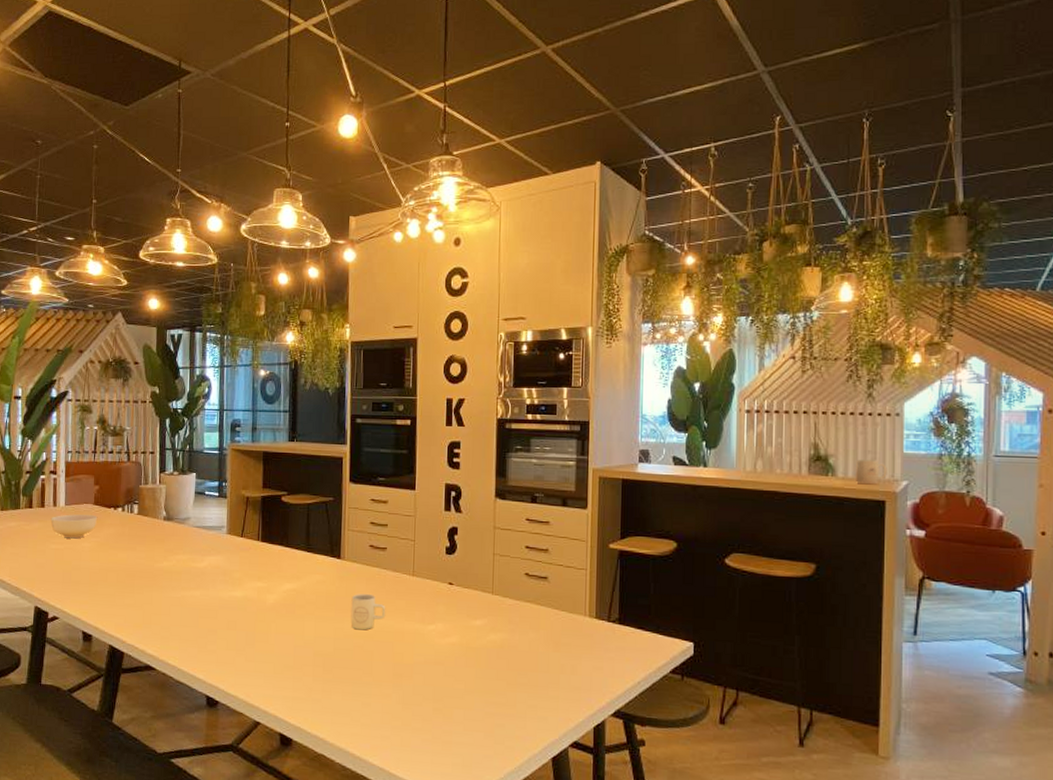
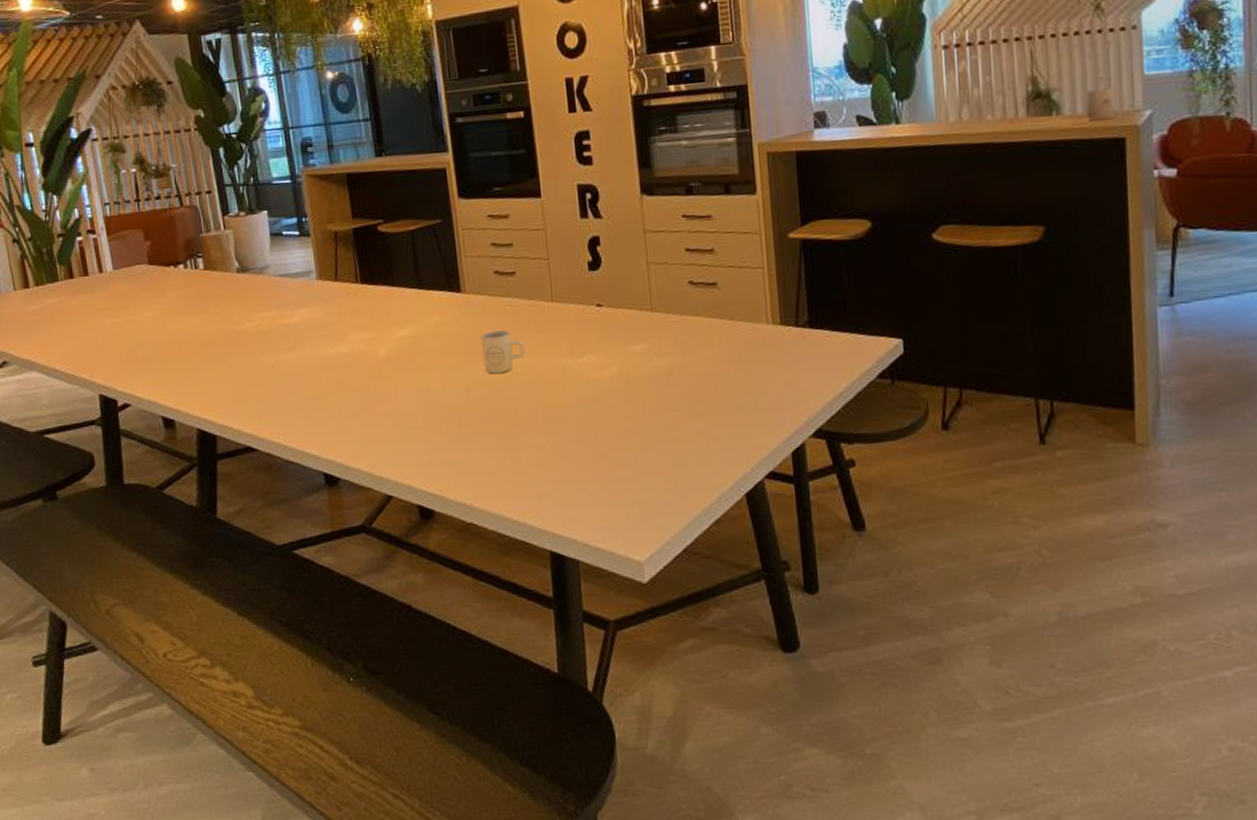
bowl: present [50,514,98,539] -> none [98,277,157,310]

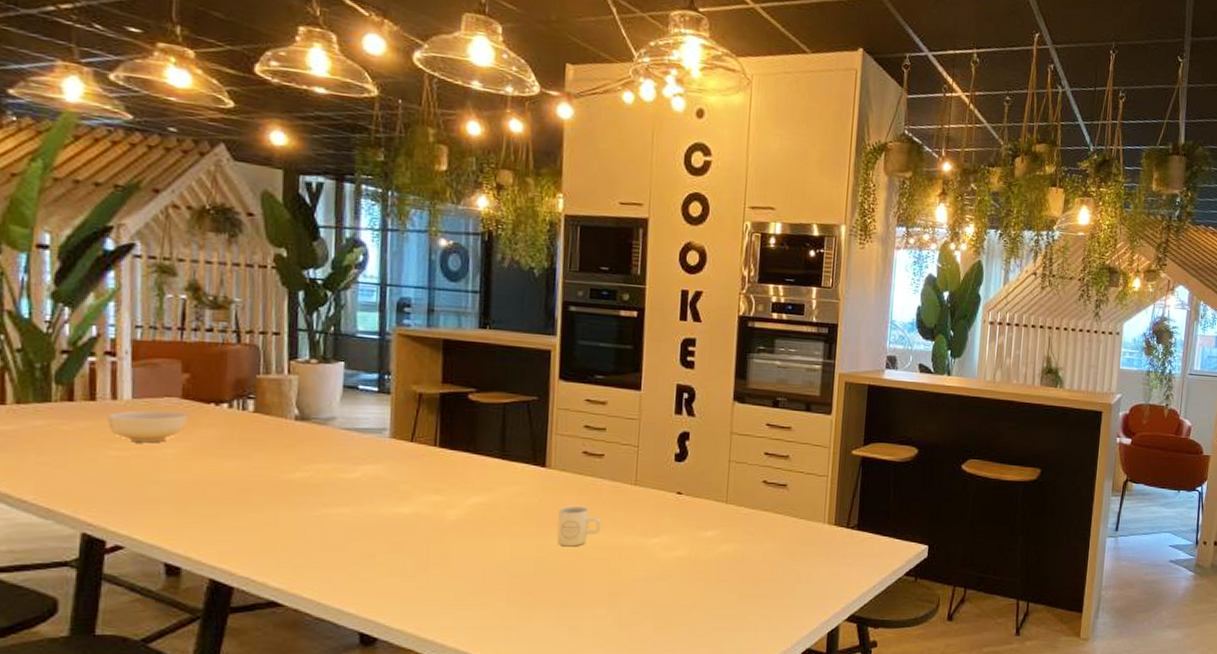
bowl: none [98,277,157,310] -> present [107,410,189,443]
mug: present [1084,88,1126,120] -> none [1079,373,1106,396]

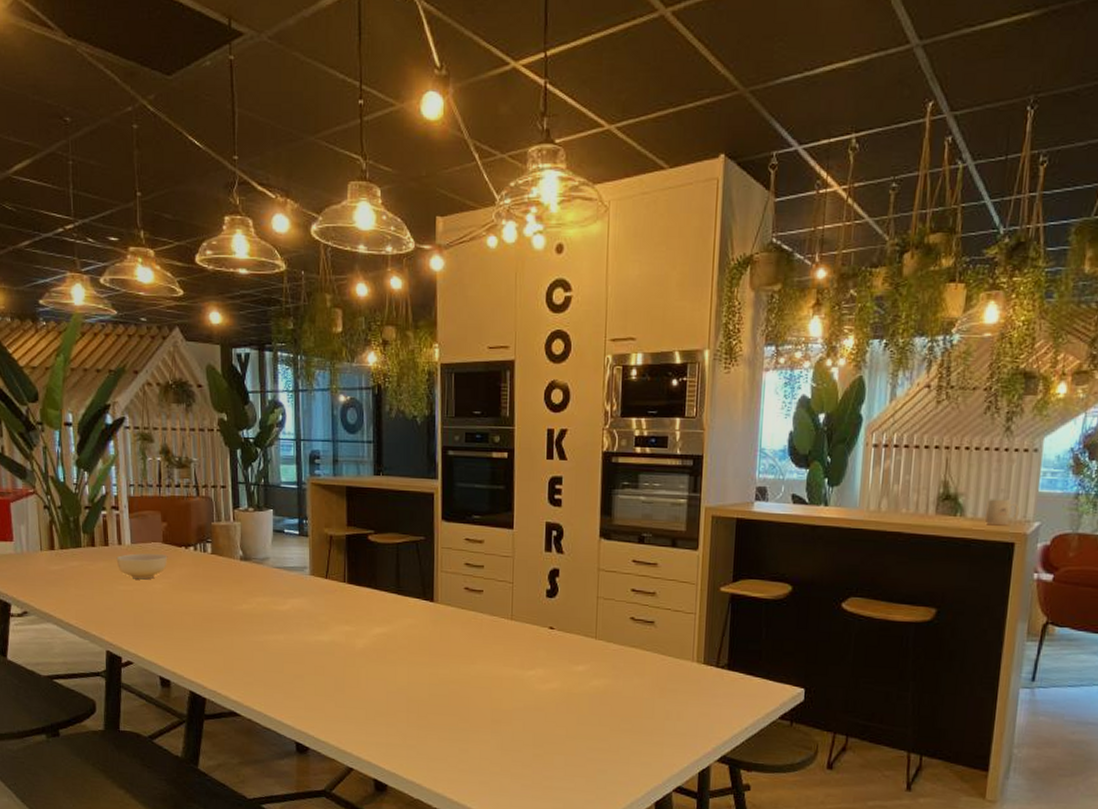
mug: present [557,506,602,547] -> none [446,638,483,676]
mug: none [1079,373,1106,396] -> present [985,499,1020,525]

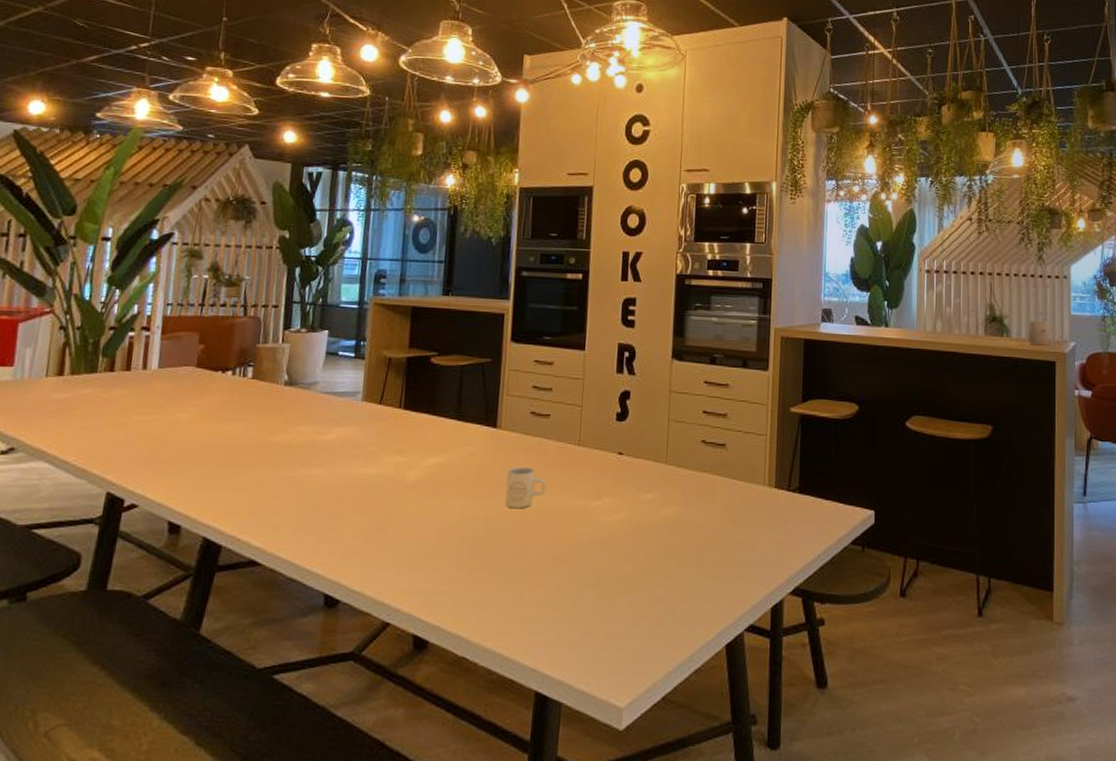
bowl: present [116,553,168,580] -> none [137,379,200,408]
mug: none [446,638,483,676] -> present [505,467,547,509]

